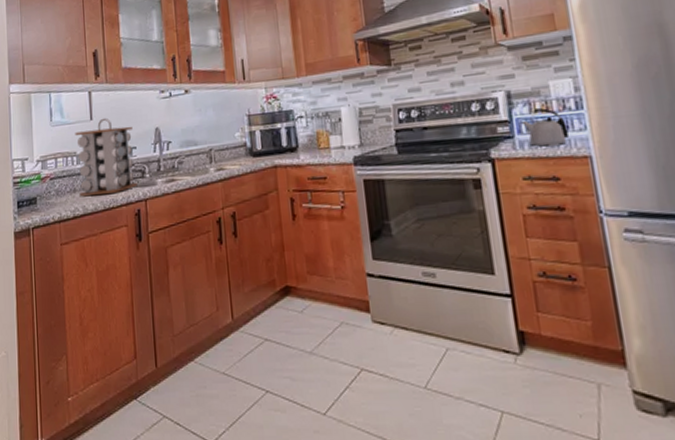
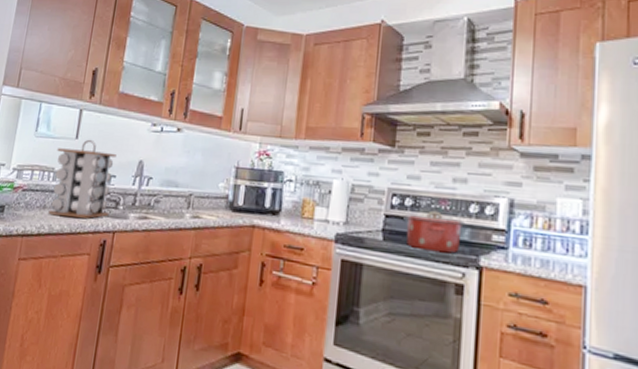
casserole: none [412,116,471,157] -> present [403,210,466,254]
kettle: present [522,107,569,148] -> none [520,222,567,269]

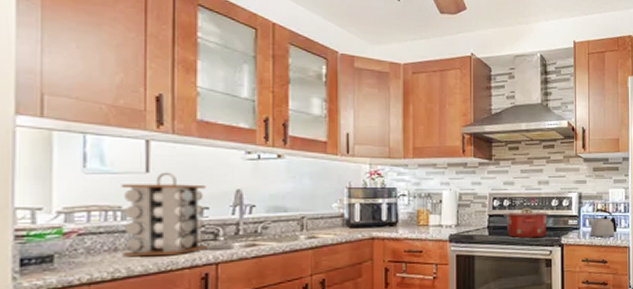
kettle: none [520,222,567,269] -> present [587,208,617,239]

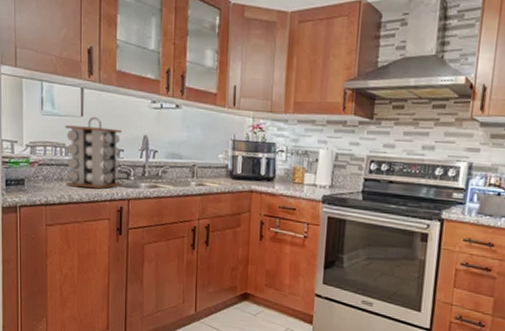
casserole: present [503,207,550,240] -> none [380,174,432,210]

